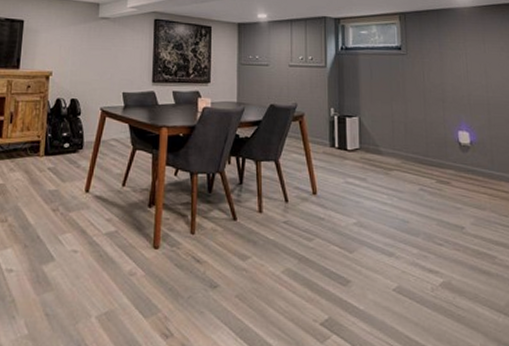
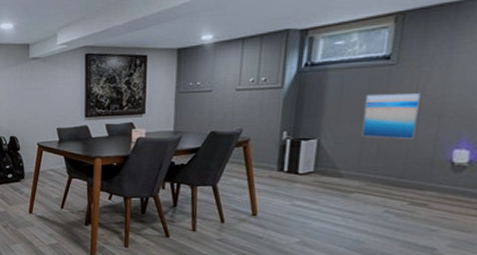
wall art: none [389,78,430,121] -> present [362,92,423,140]

